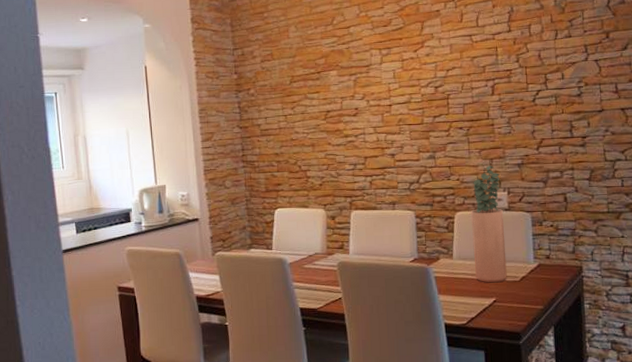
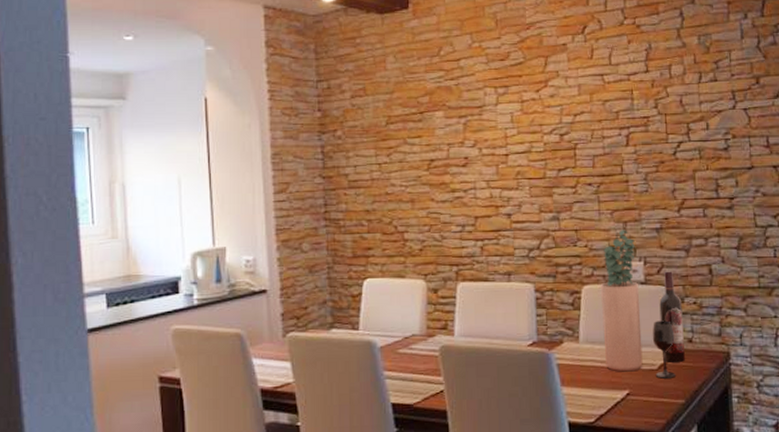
wine glass: none [515,240,535,288] -> present [652,320,676,379]
wine bottle: none [521,198,544,275] -> present [659,270,686,362]

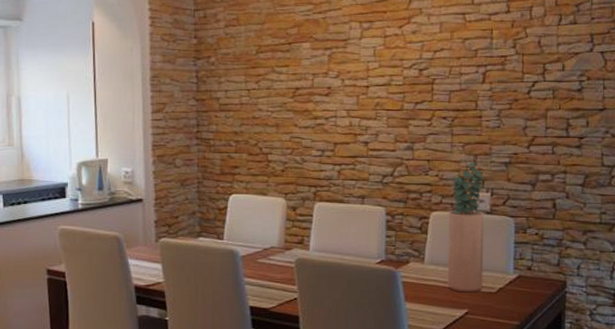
wine glass: present [652,320,676,379] -> none [493,248,515,301]
wine bottle: present [659,270,686,362] -> none [501,202,524,287]

